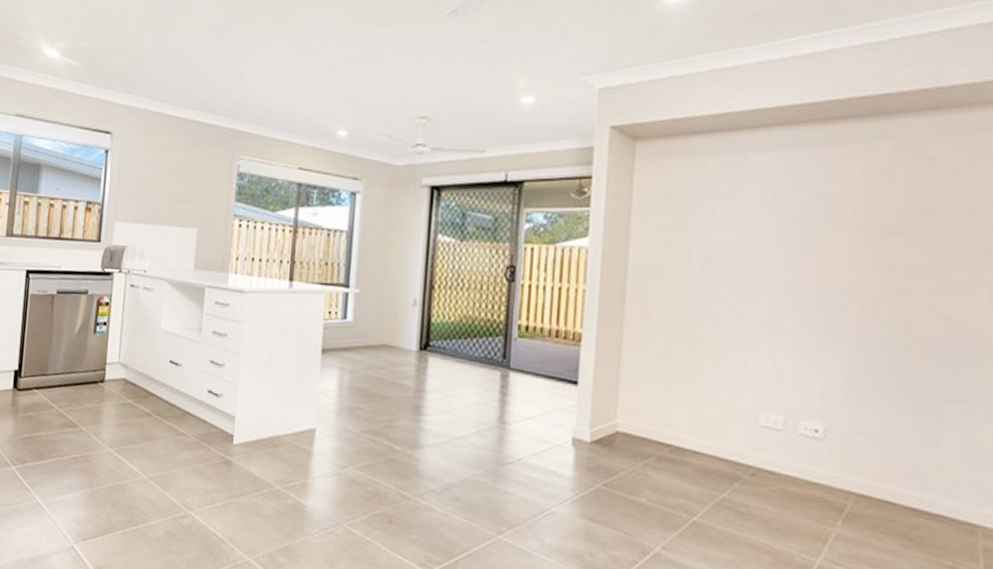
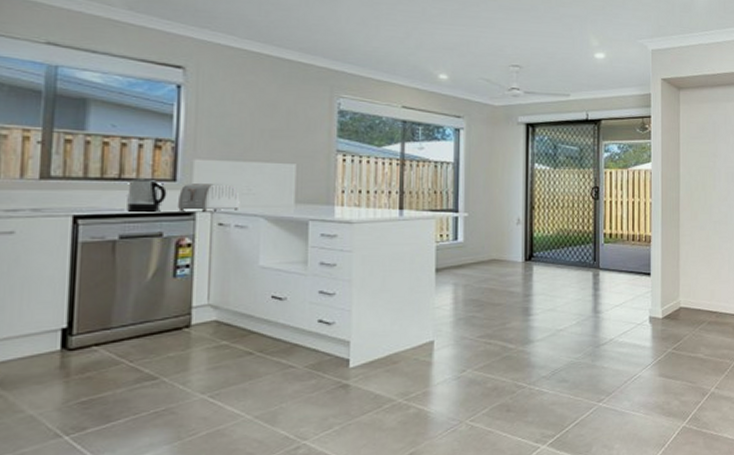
kettle: none [63,238,93,270] -> present [127,178,167,212]

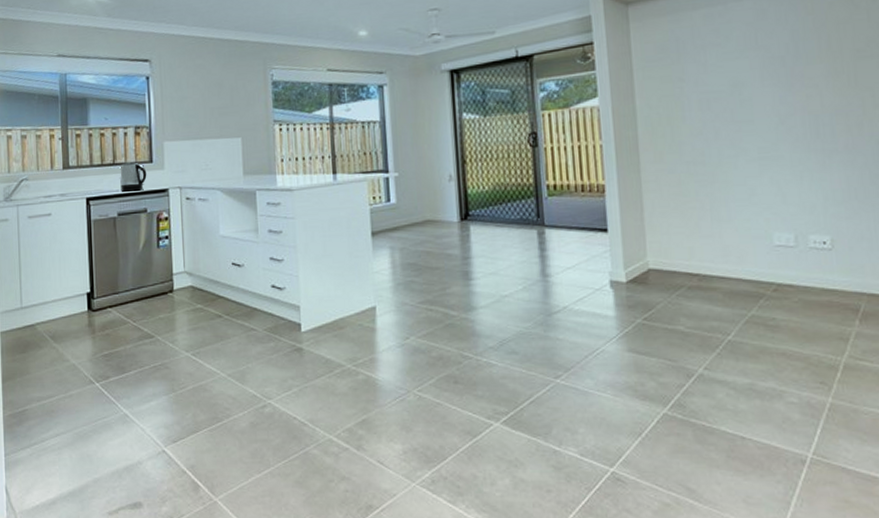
toaster: present [177,184,240,212] -> none [154,161,201,189]

